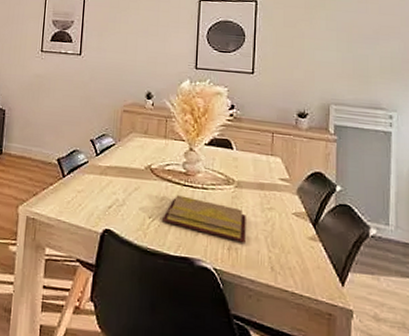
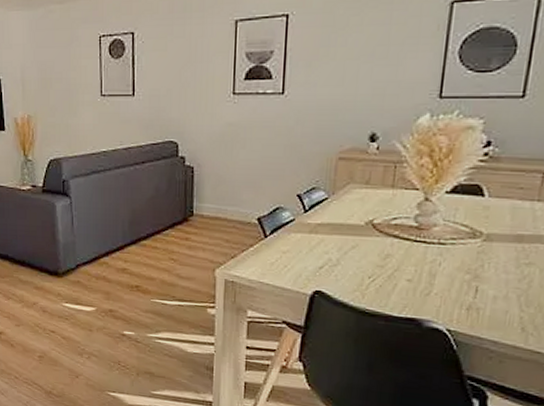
diary: present [162,195,246,243] -> none [385,252,495,303]

